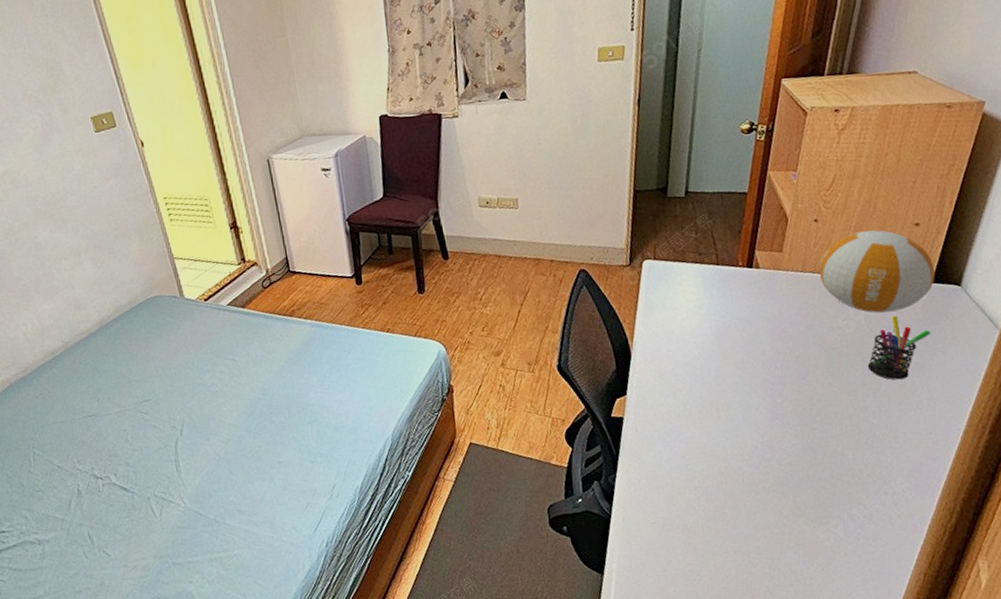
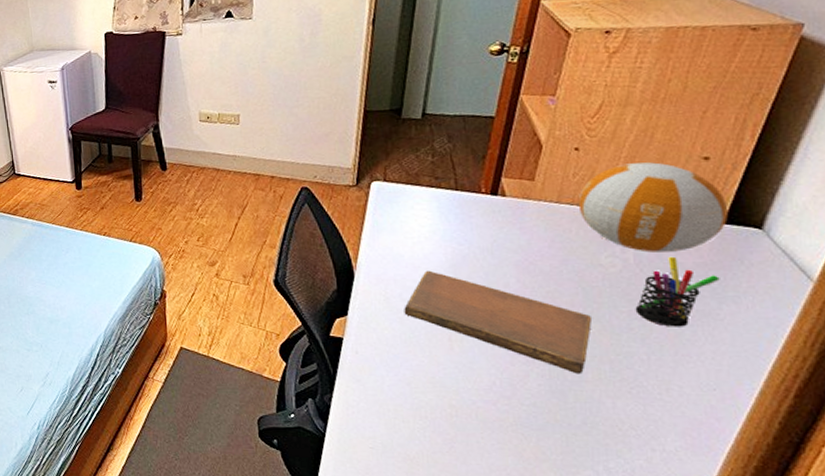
notebook: none [676,344,835,431] -> present [404,270,593,374]

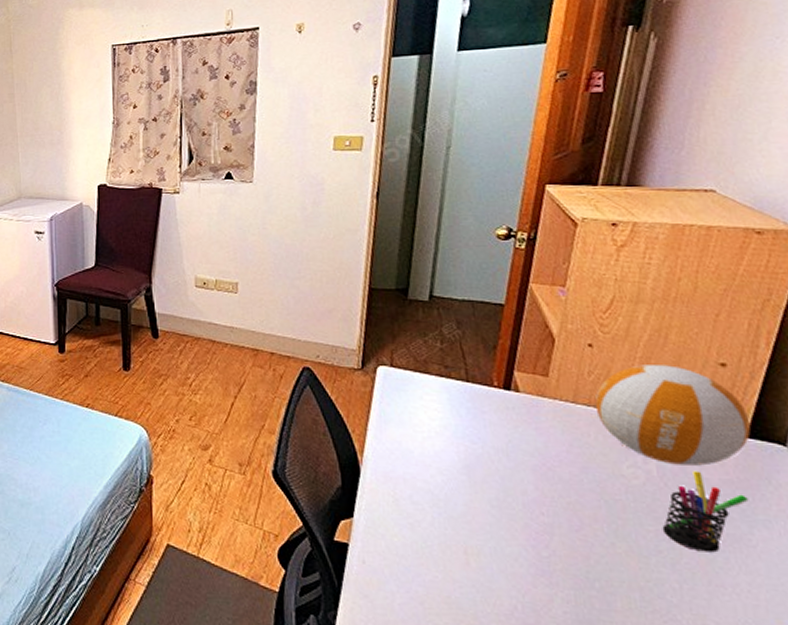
notebook: present [404,270,593,374] -> none [414,470,618,602]

